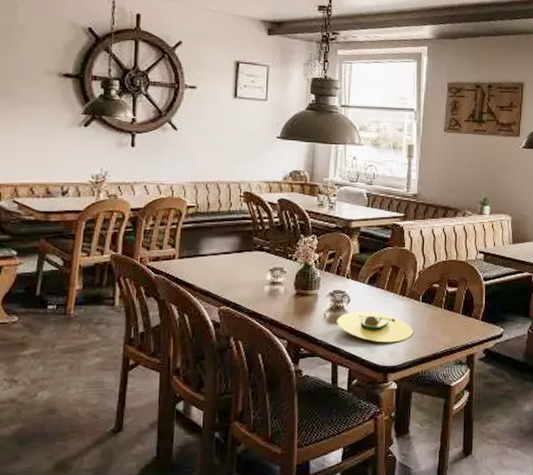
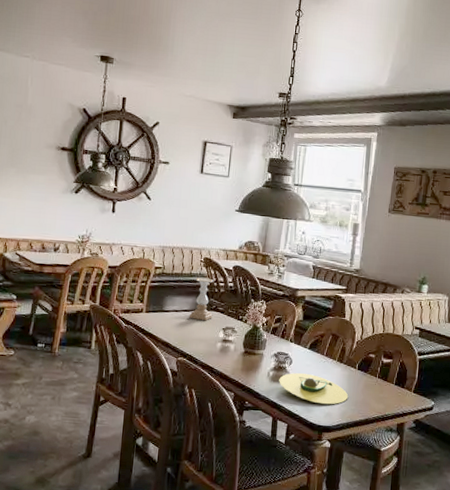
candle holder: none [230,214,258,263] -> present [189,277,213,321]

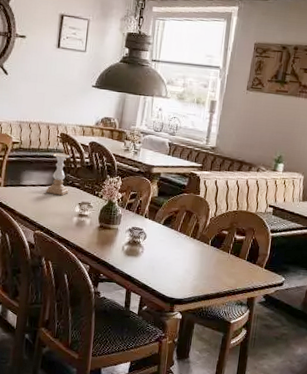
avocado: present [279,372,349,405] -> none [133,247,201,279]

